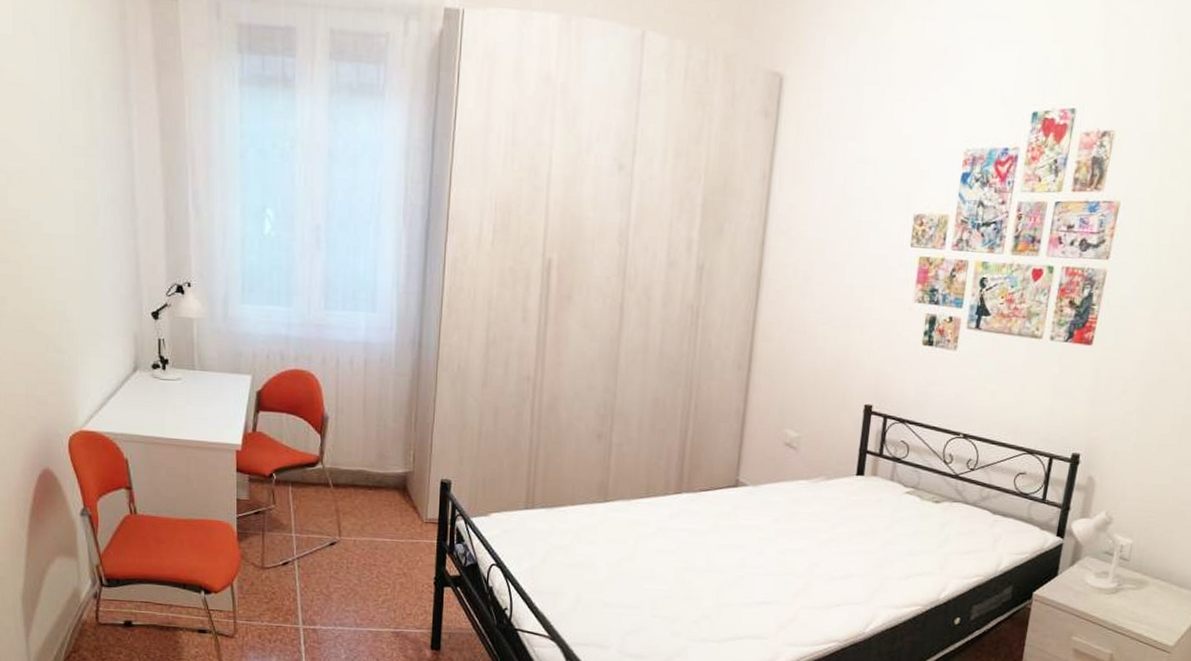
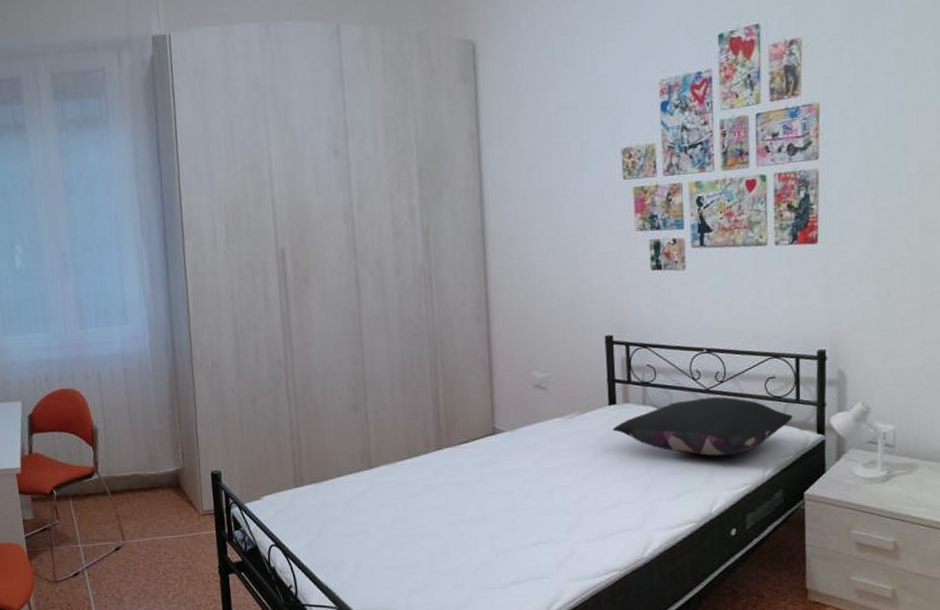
pillow: none [855,482,1036,545] -> present [612,397,793,457]

